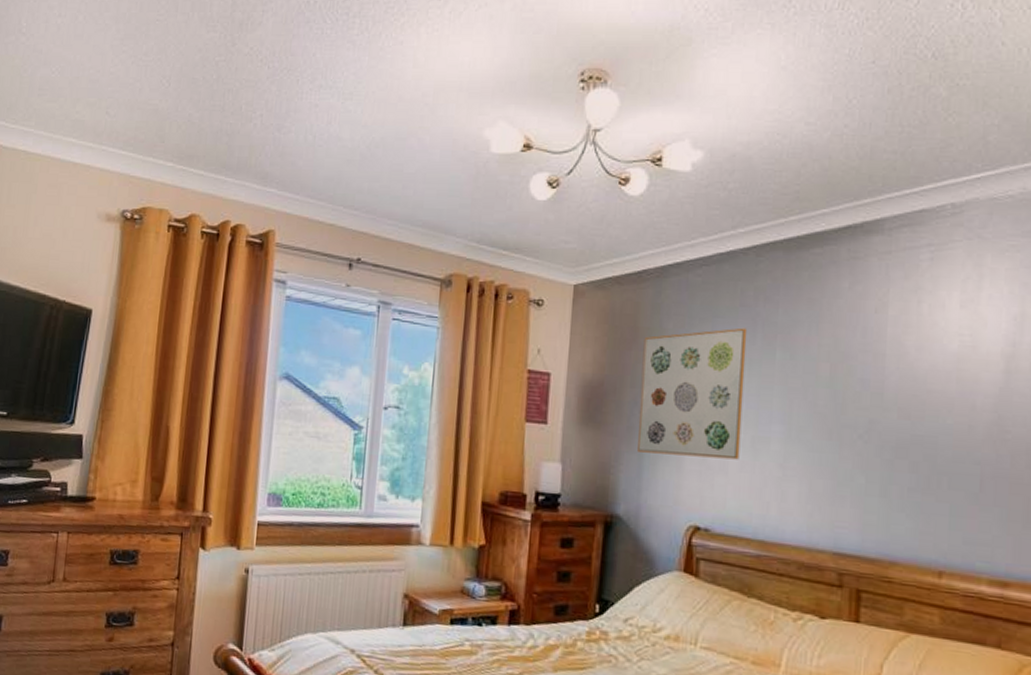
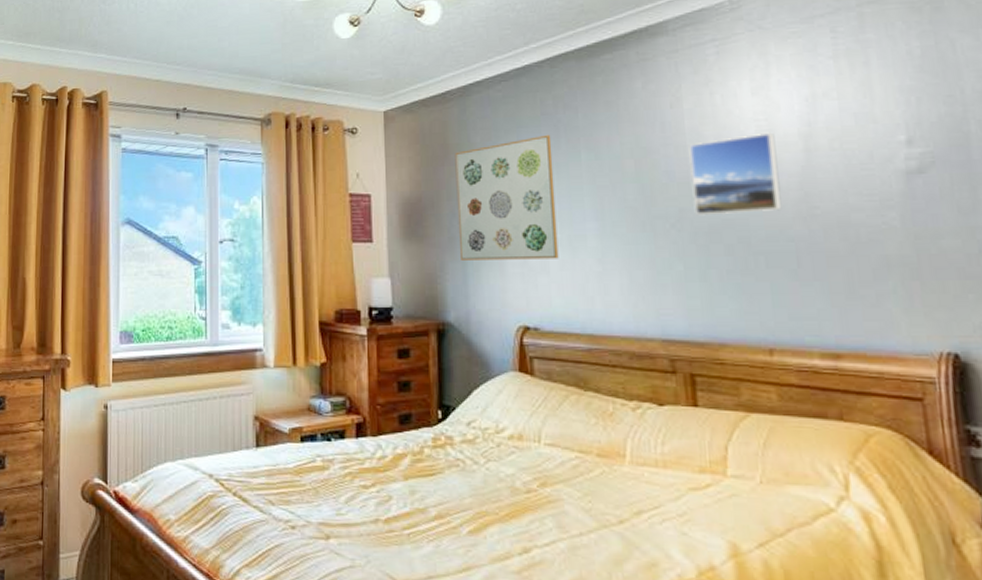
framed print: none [885,349,977,432] -> present [689,132,782,216]

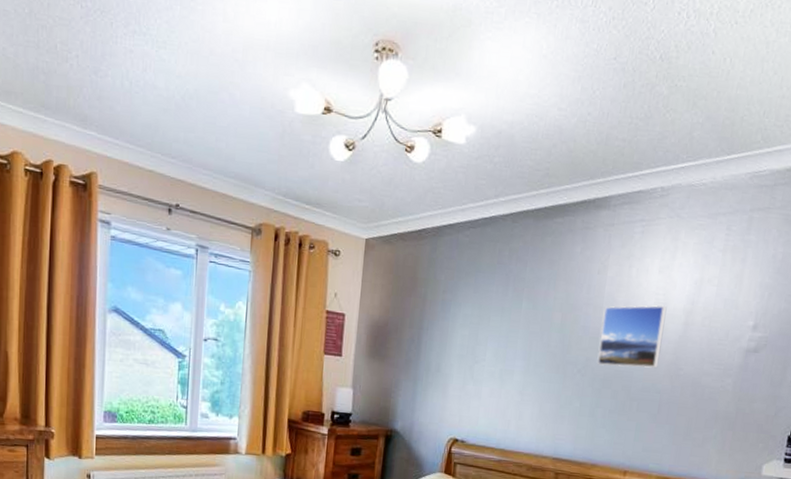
wall art: present [455,134,559,260] -> none [413,281,502,388]

